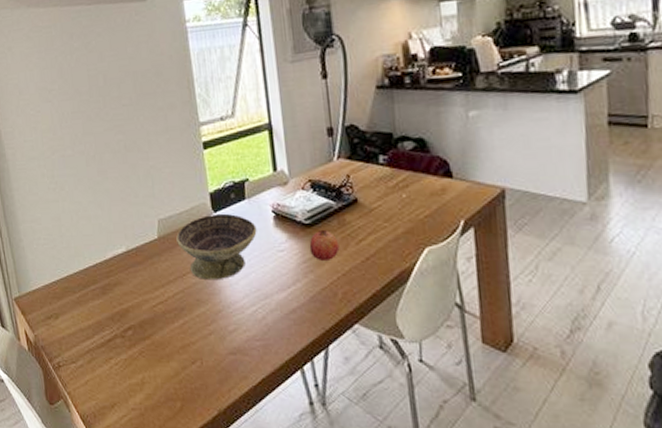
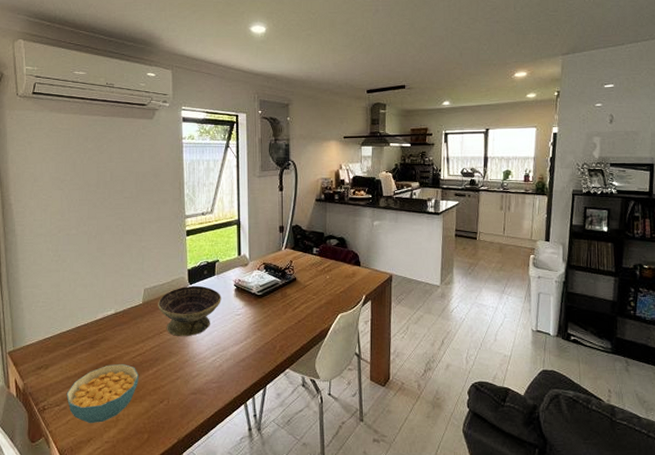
cereal bowl: none [81,313,163,385] -> present [66,363,138,423]
fruit: present [309,229,340,260] -> none [259,299,281,322]

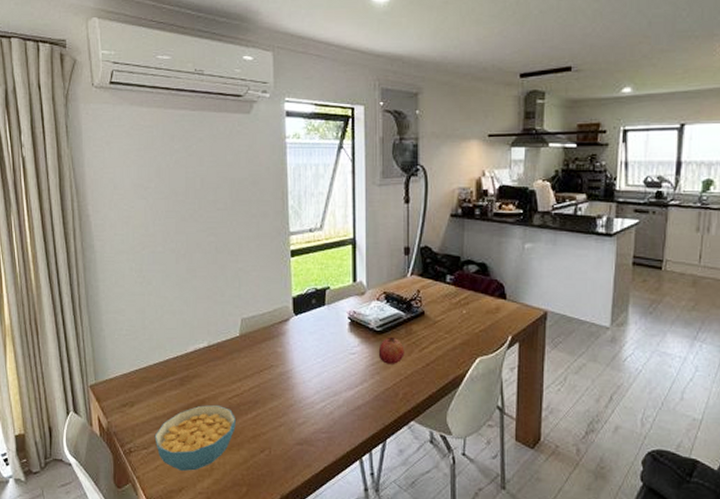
decorative bowl: present [158,285,221,337] -> none [257,316,333,377]
fruit: none [259,299,281,322] -> present [378,336,405,364]

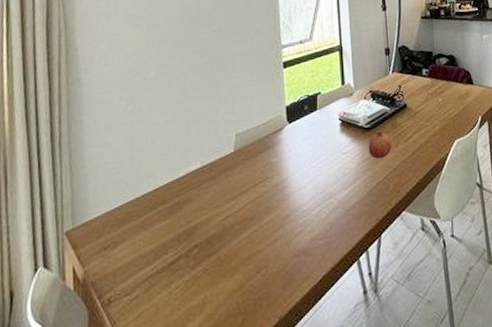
cereal bowl: present [154,404,236,471] -> none [139,228,230,313]

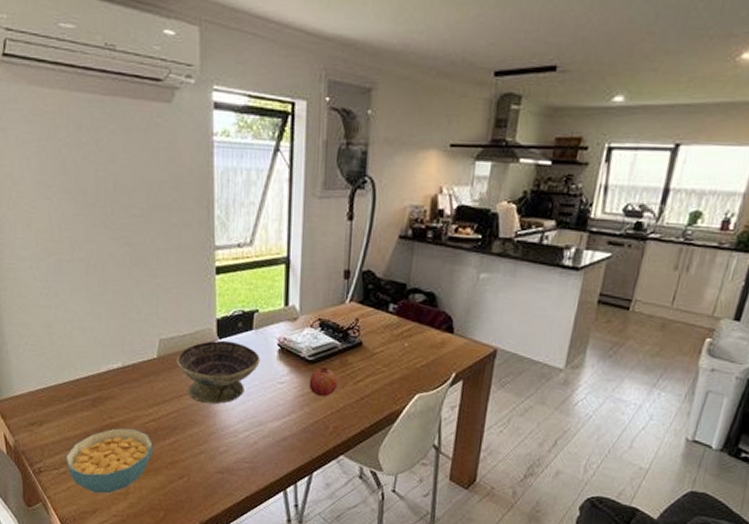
cereal bowl: none [139,228,230,313] -> present [65,428,152,494]
decorative bowl: none [252,123,325,188] -> present [177,340,260,404]

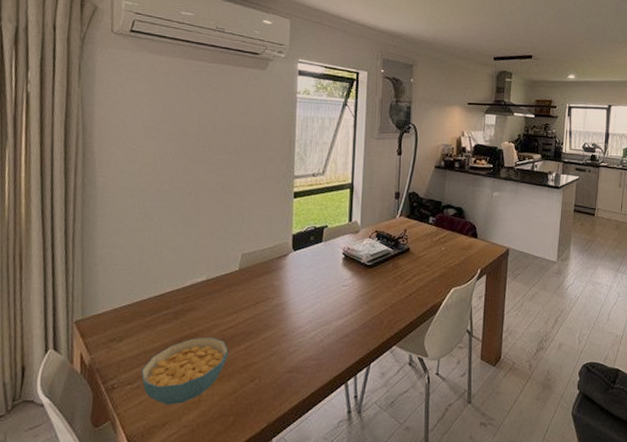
decorative bowl: present [177,340,260,404] -> none [256,252,328,309]
fruit: present [309,367,338,396] -> none [367,270,391,295]

